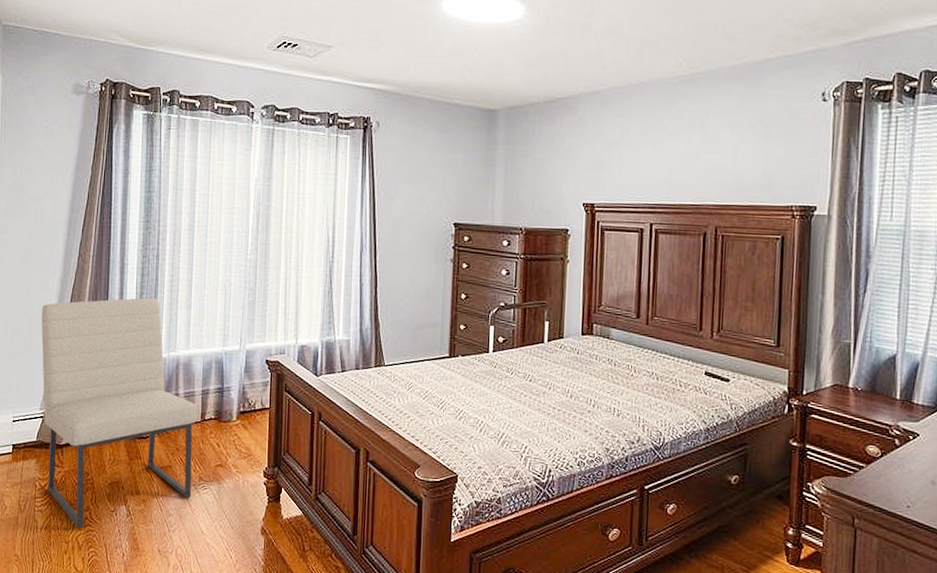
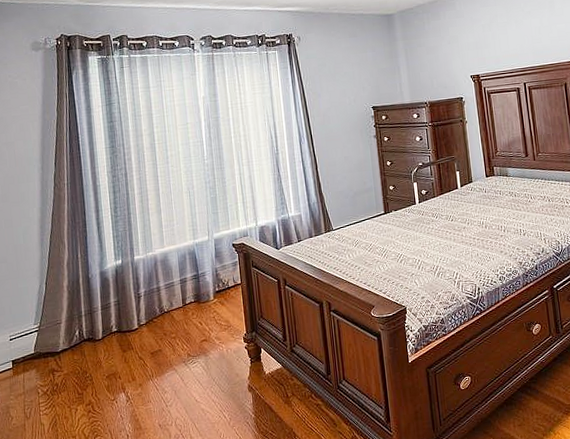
chair: present [41,297,199,528] -> none [25,209,182,422]

